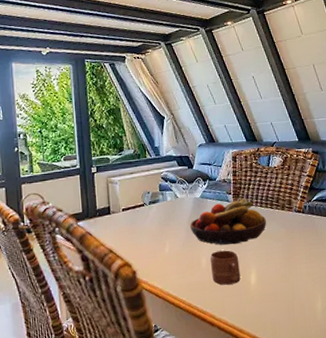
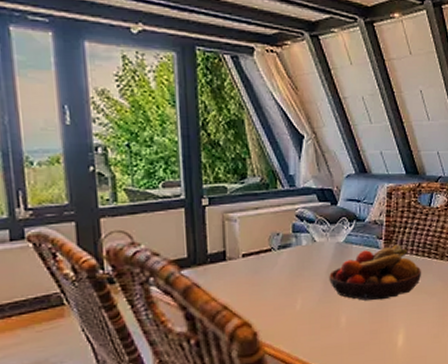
mug: present [210,250,241,285] -> none [351,306,386,348]

